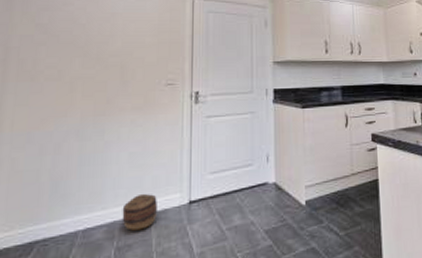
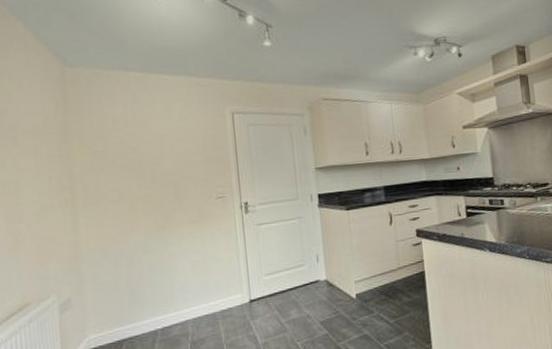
basket: present [122,193,157,231] -> none [192,295,223,328]

